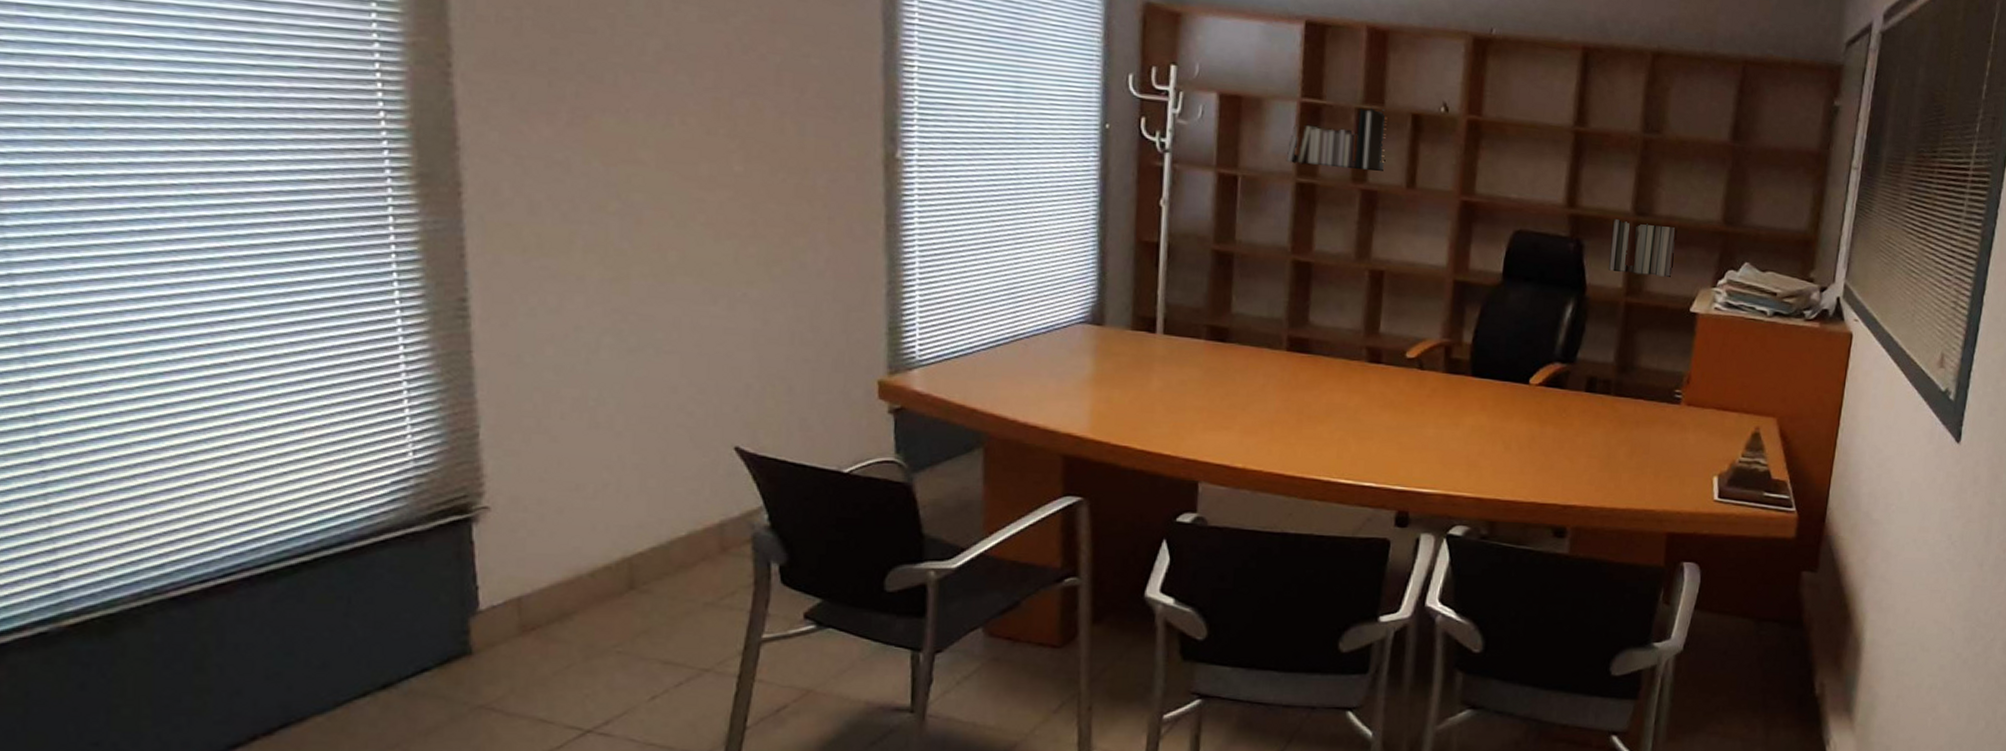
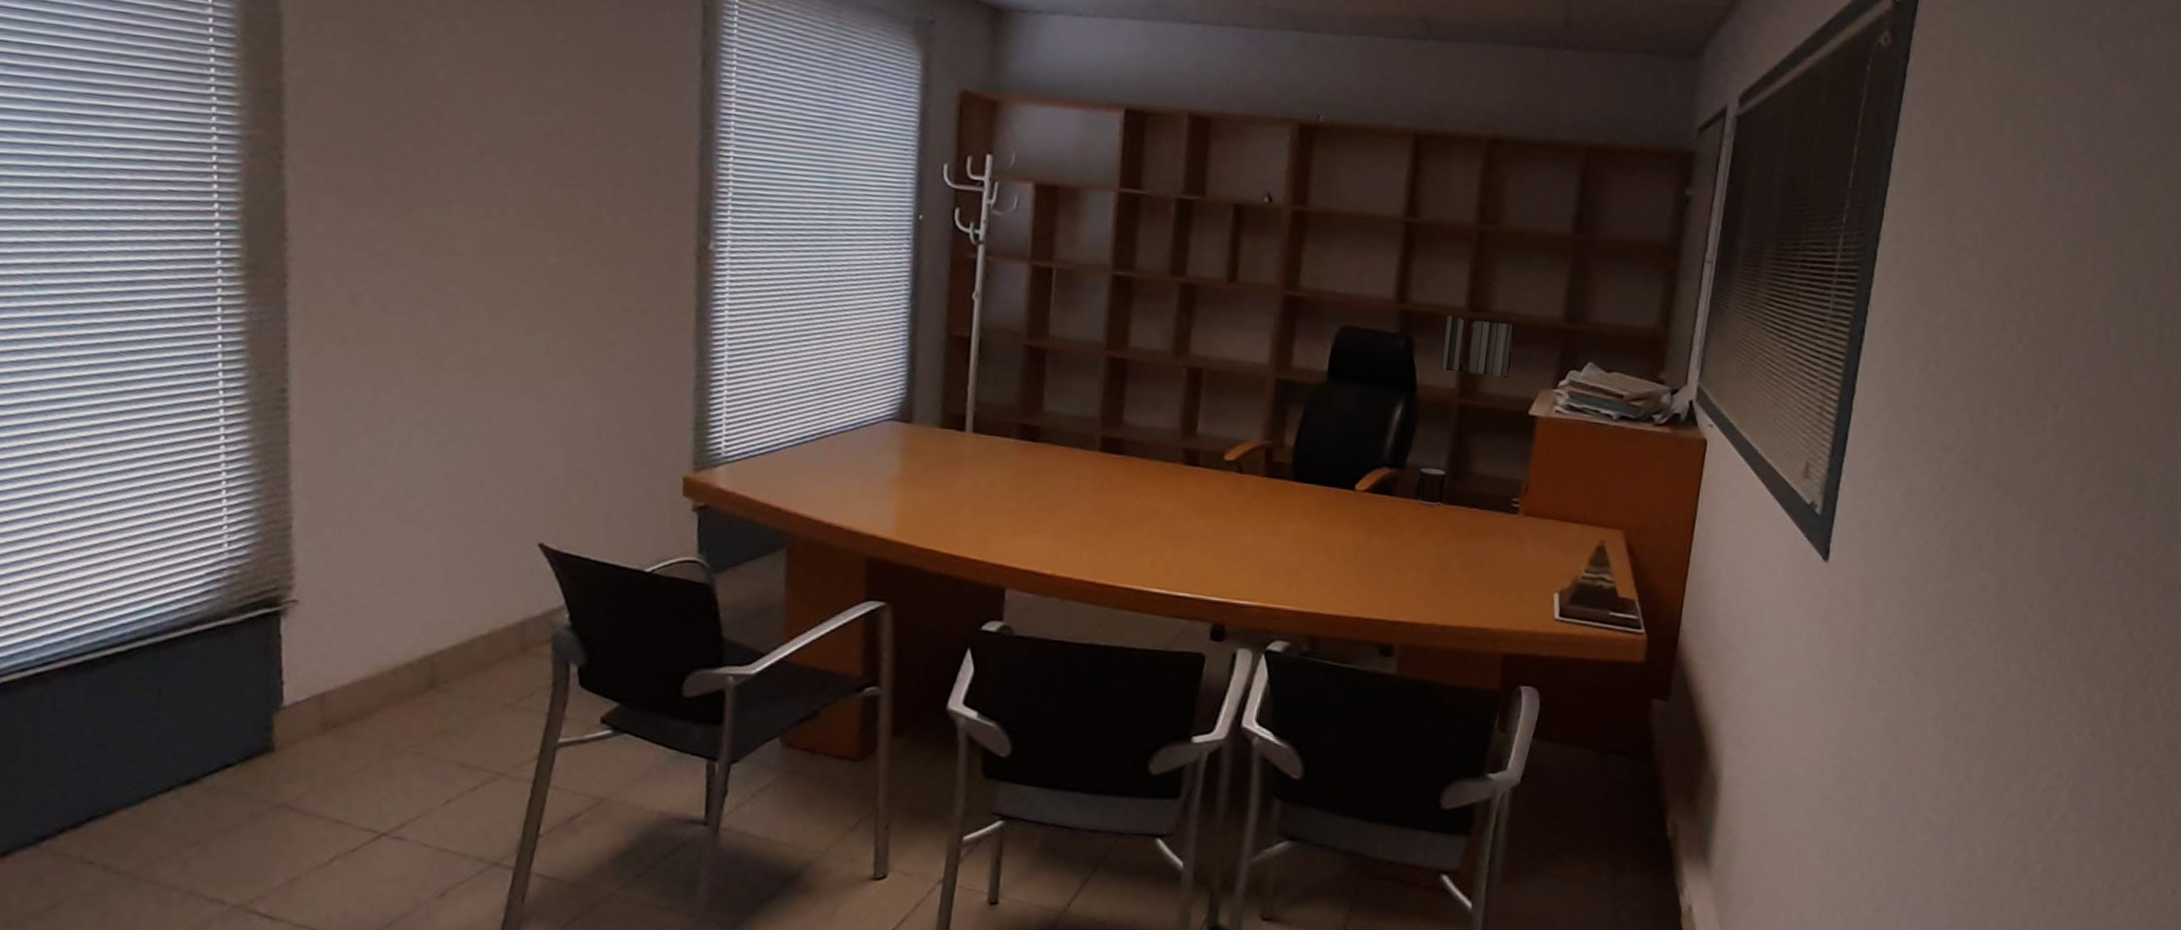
books: present [1285,124,1359,169] -> none [1102,215,1178,262]
binder: present [1356,106,1386,172] -> none [1175,196,1207,264]
mug: none [1582,362,1615,398] -> present [1411,467,1447,506]

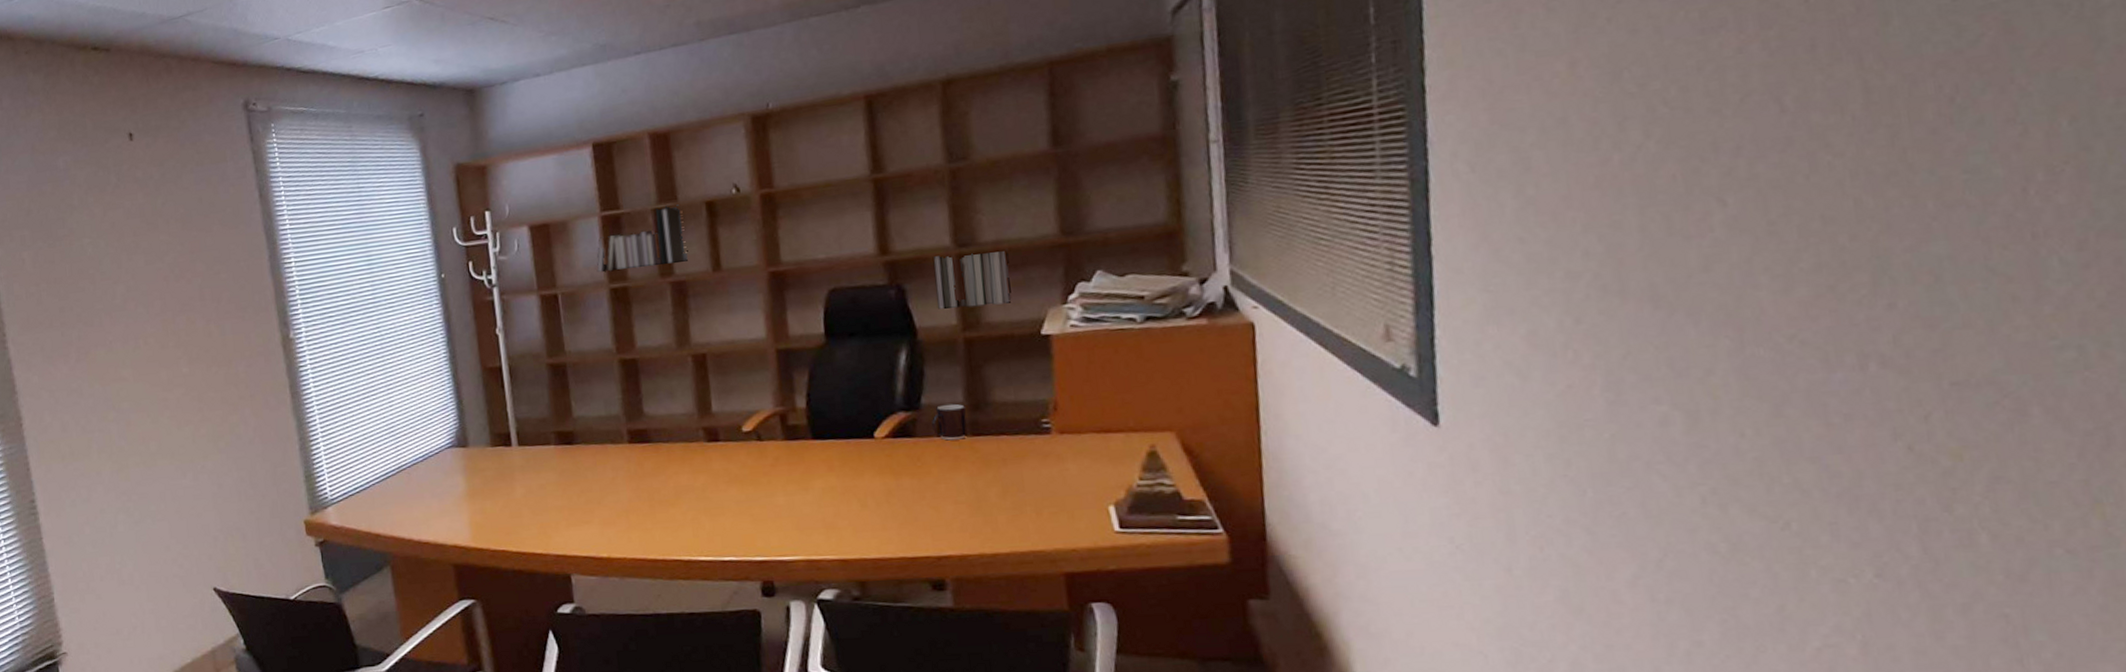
books: none [1102,215,1178,262] -> present [596,230,662,273]
binder: none [1175,196,1207,264] -> present [655,204,688,265]

